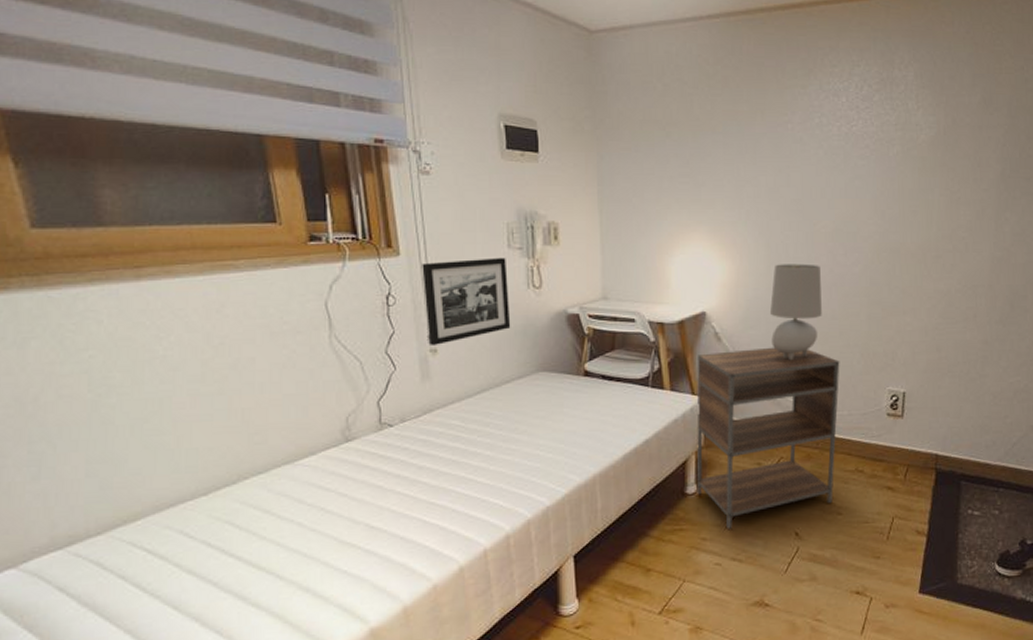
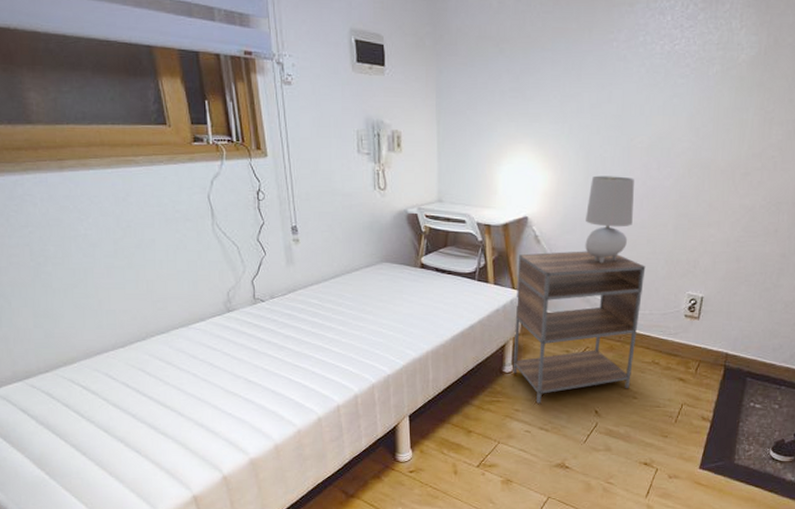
picture frame: present [422,257,511,345] -> none [286,161,360,236]

